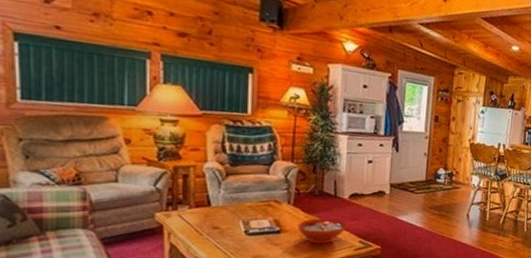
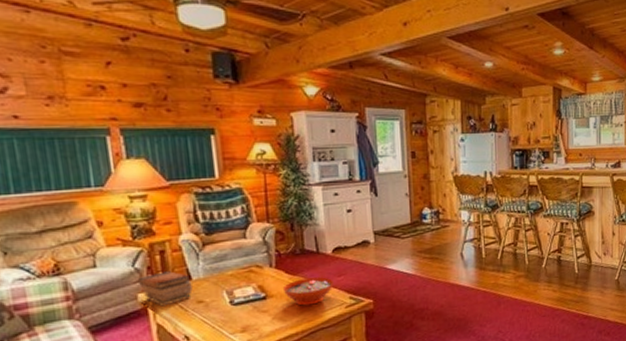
book stack: none [158,195,210,228] -> present [138,271,193,307]

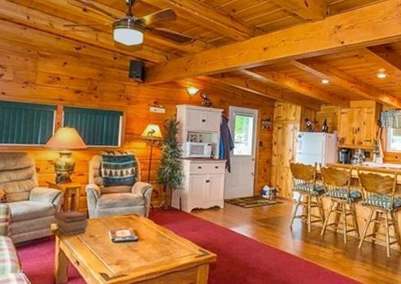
decorative bowl: present [282,277,334,306] -> none [151,229,189,251]

